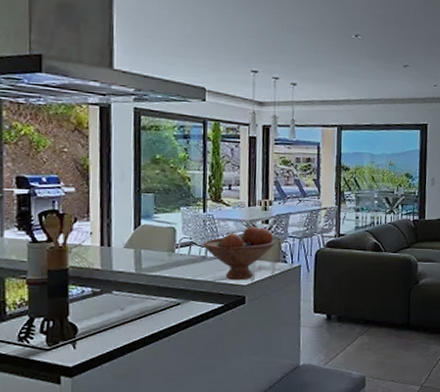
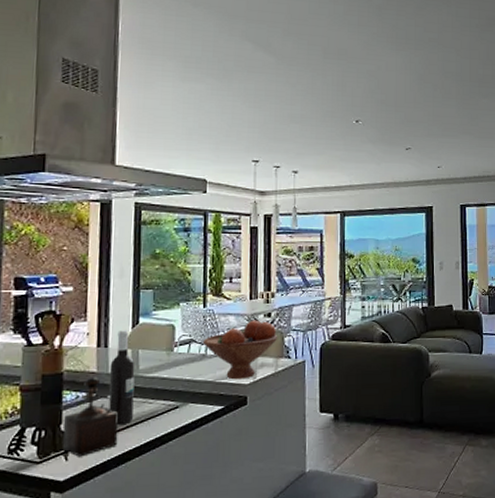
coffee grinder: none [69,273,123,346] -> present [62,376,119,457]
wine bottle: none [113,231,138,319] -> present [109,330,135,426]

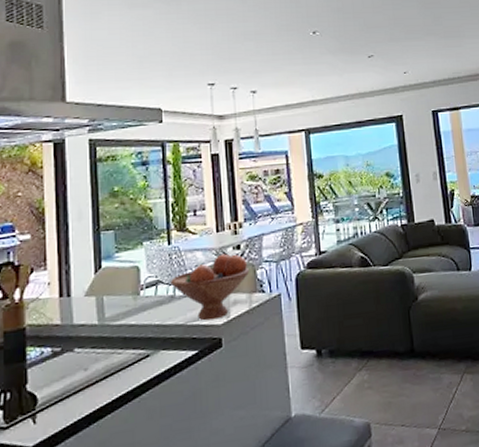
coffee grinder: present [62,376,119,457] -> none [28,329,88,419]
wine bottle: present [109,330,135,426] -> none [74,276,103,381]

